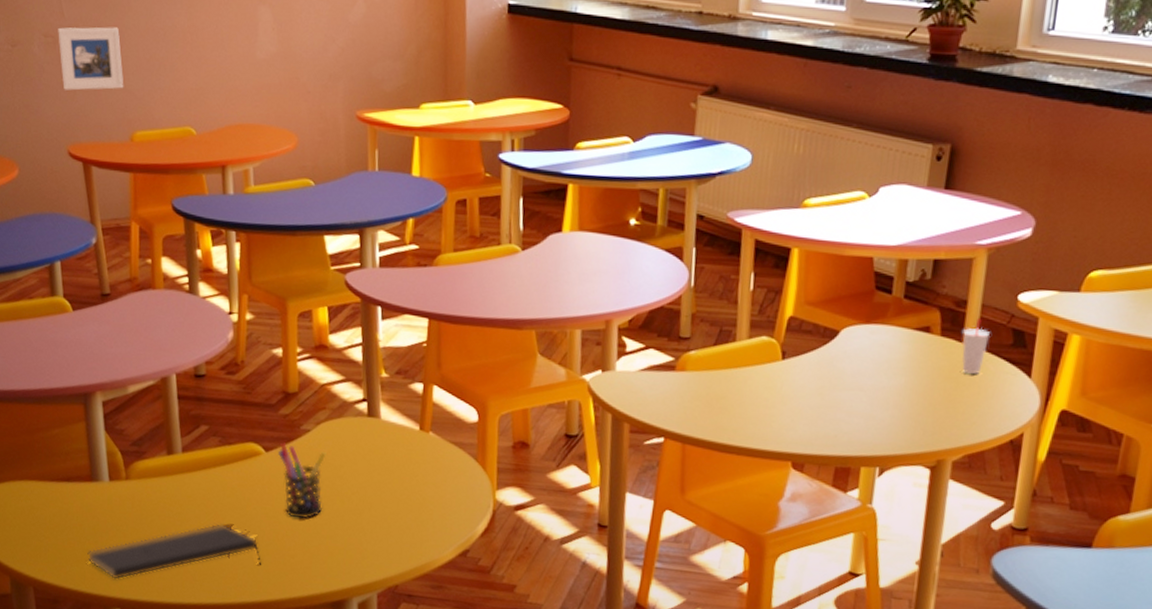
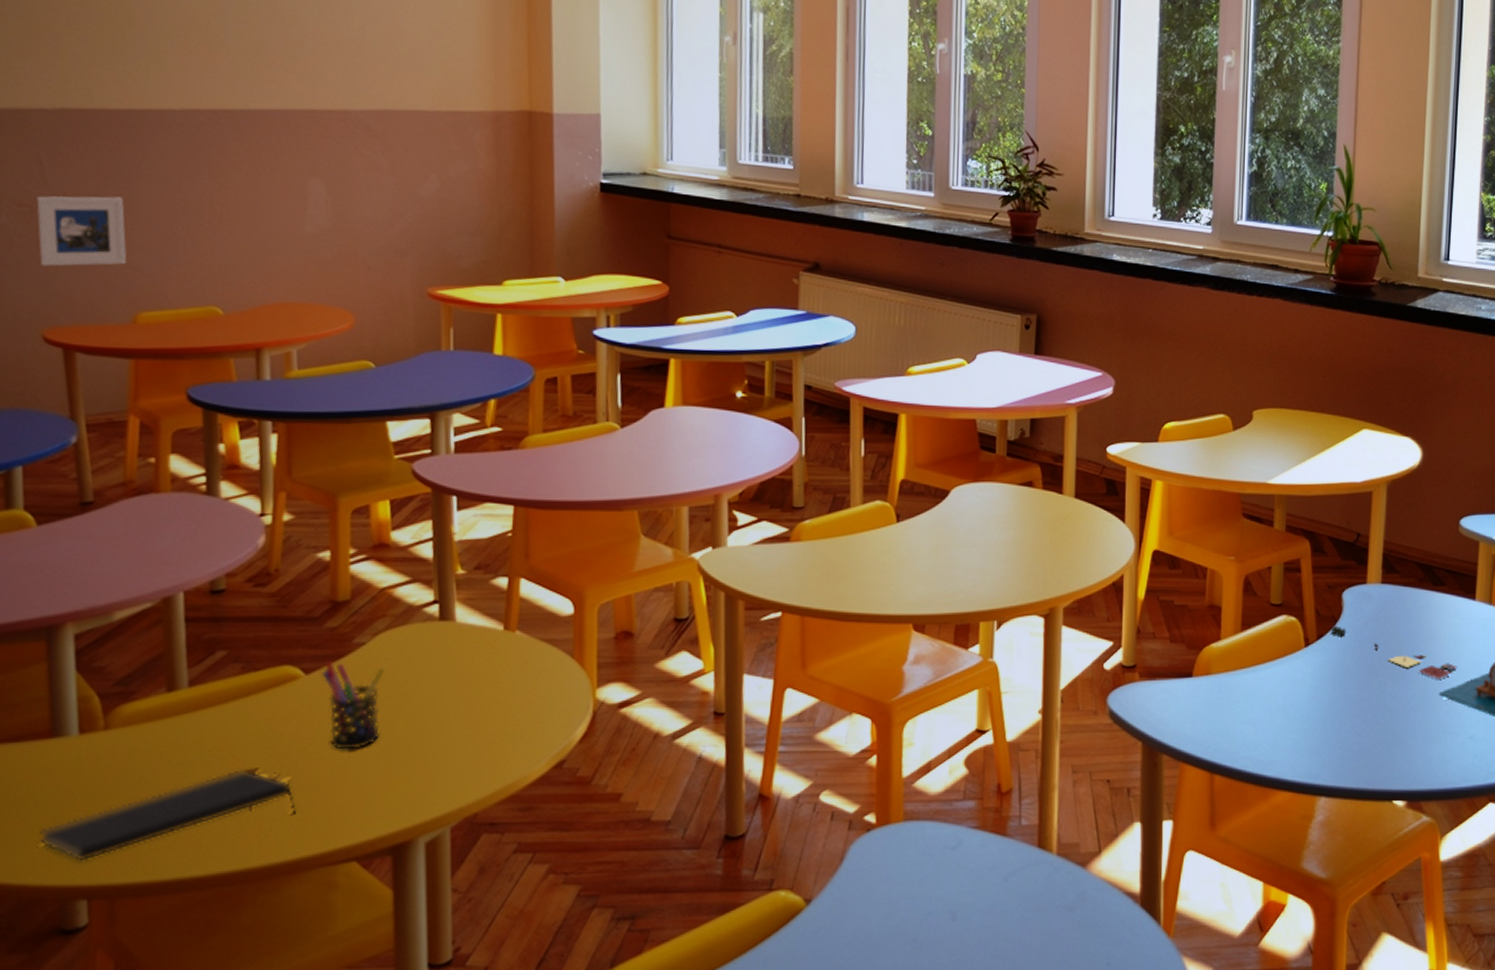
cup: present [961,318,990,374] -> none [1062,471,1085,523]

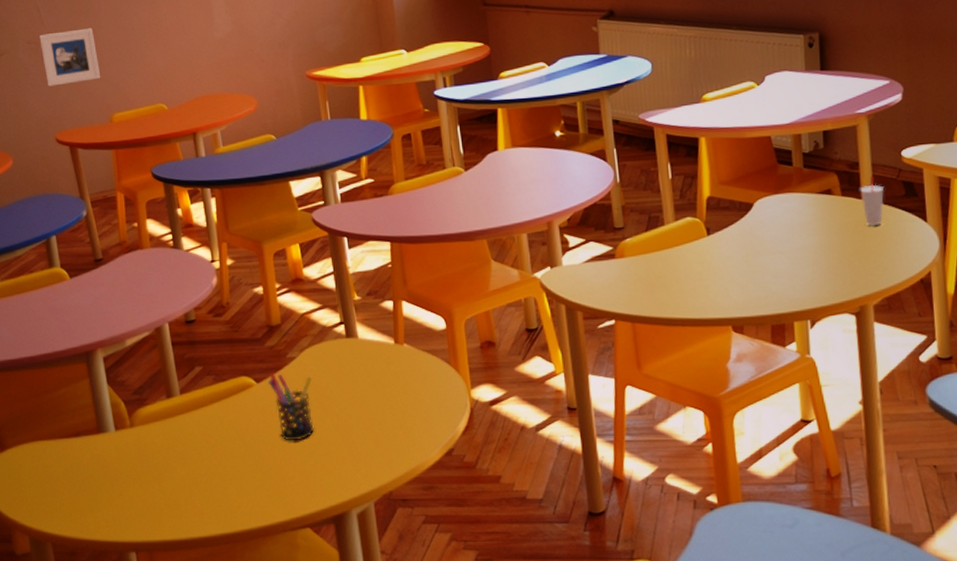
notepad: present [39,768,296,862] -> none [100,455,263,524]
cup: none [1062,471,1085,523] -> present [860,176,884,225]

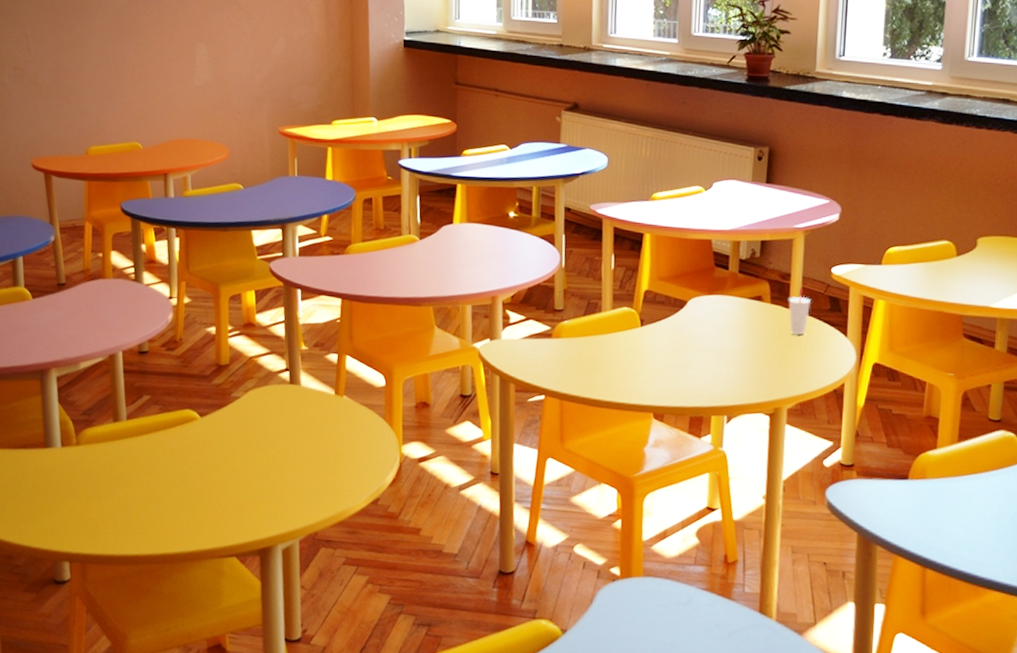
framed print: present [39,28,101,87] -> none [25,61,81,114]
pen holder: present [268,372,314,440] -> none [211,408,254,475]

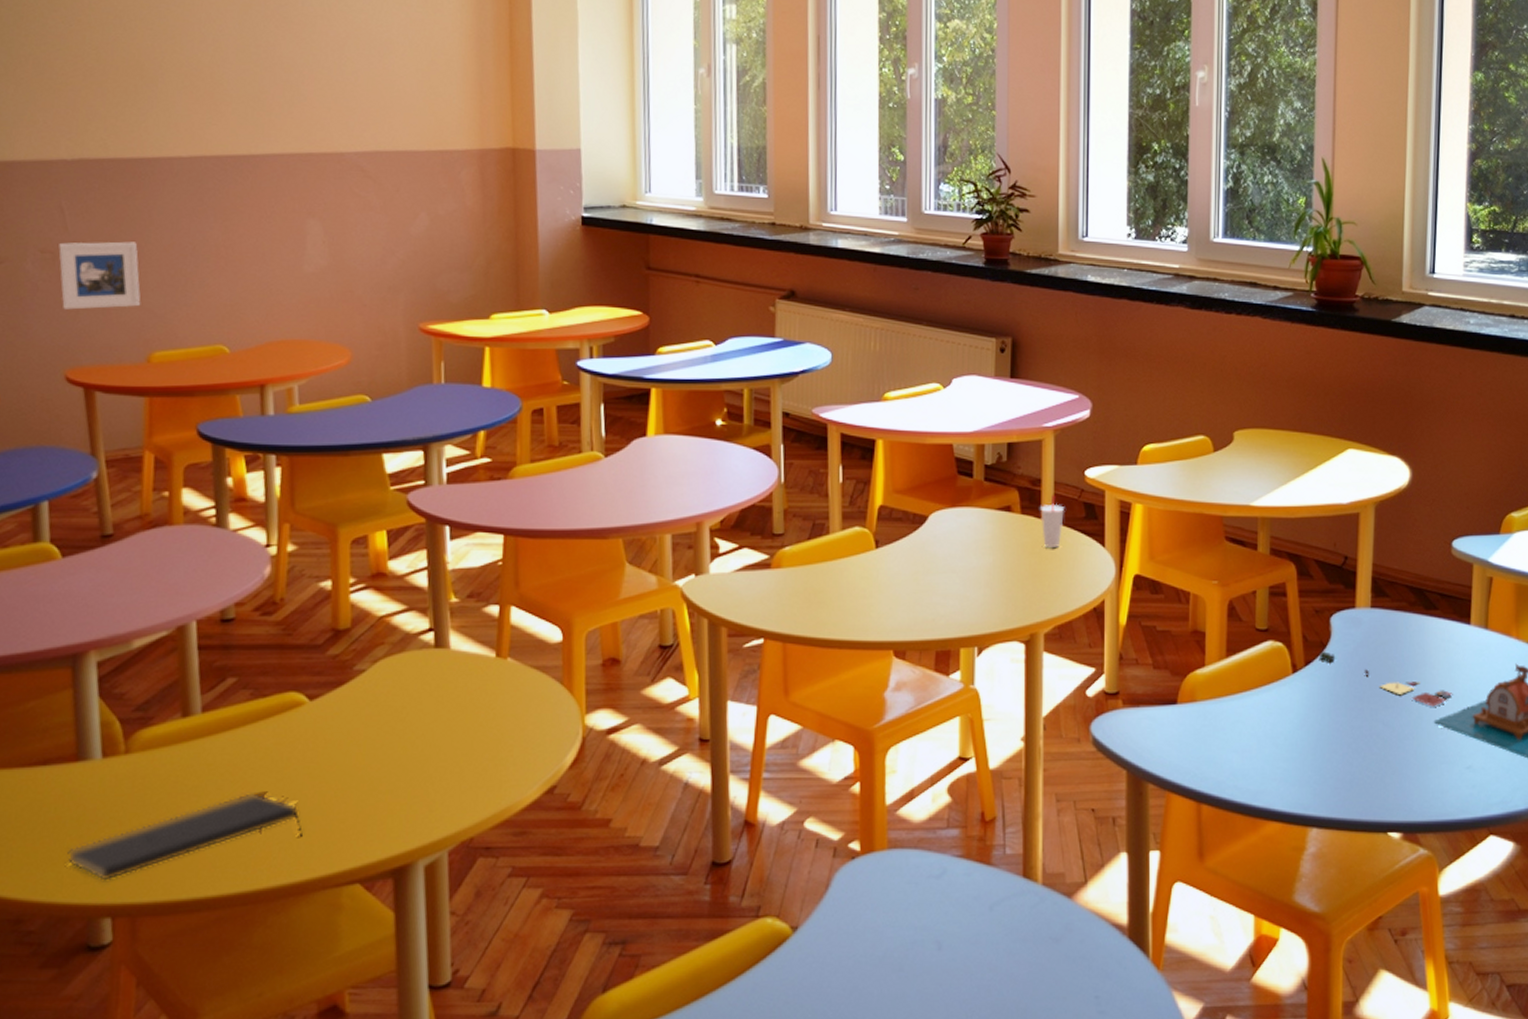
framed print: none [25,61,81,114] -> present [58,241,141,310]
notepad: none [40,481,196,536] -> present [67,792,302,881]

